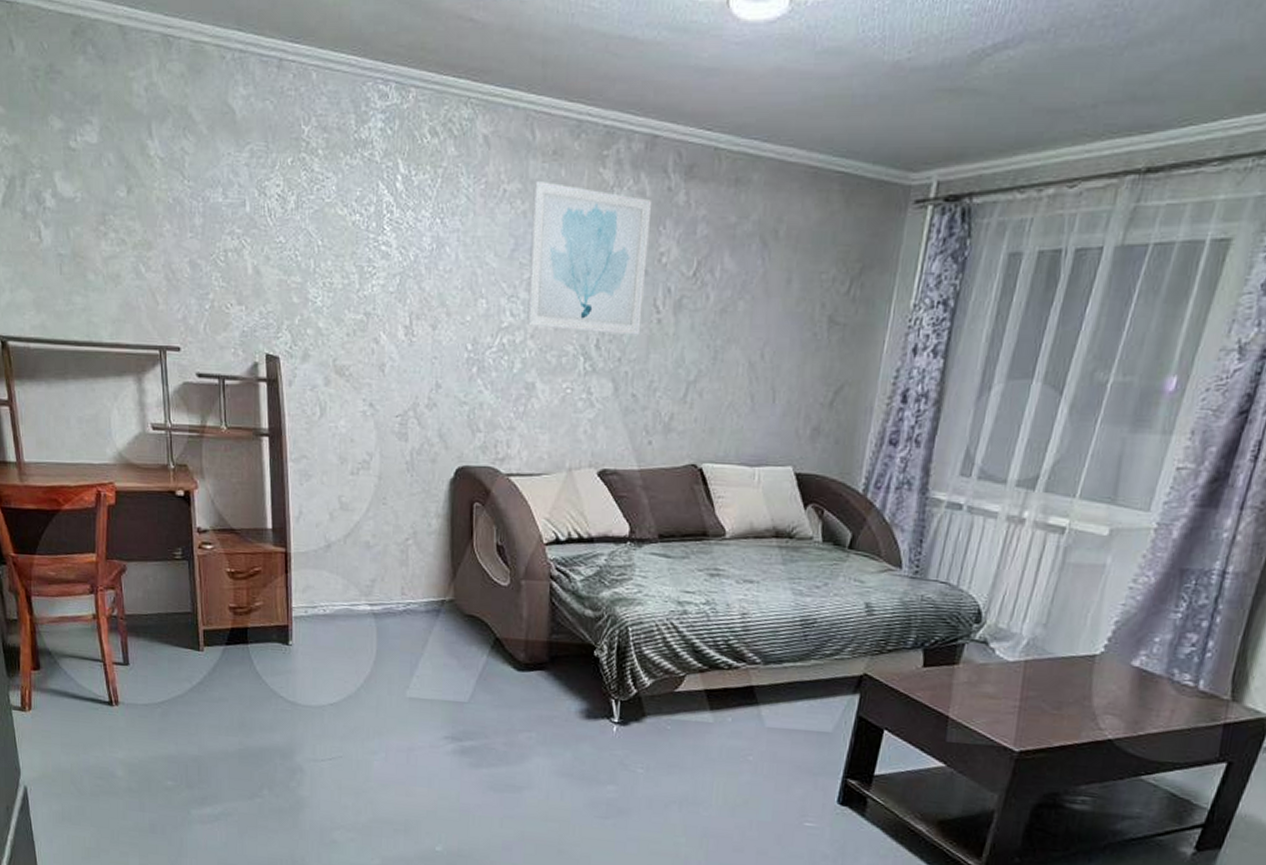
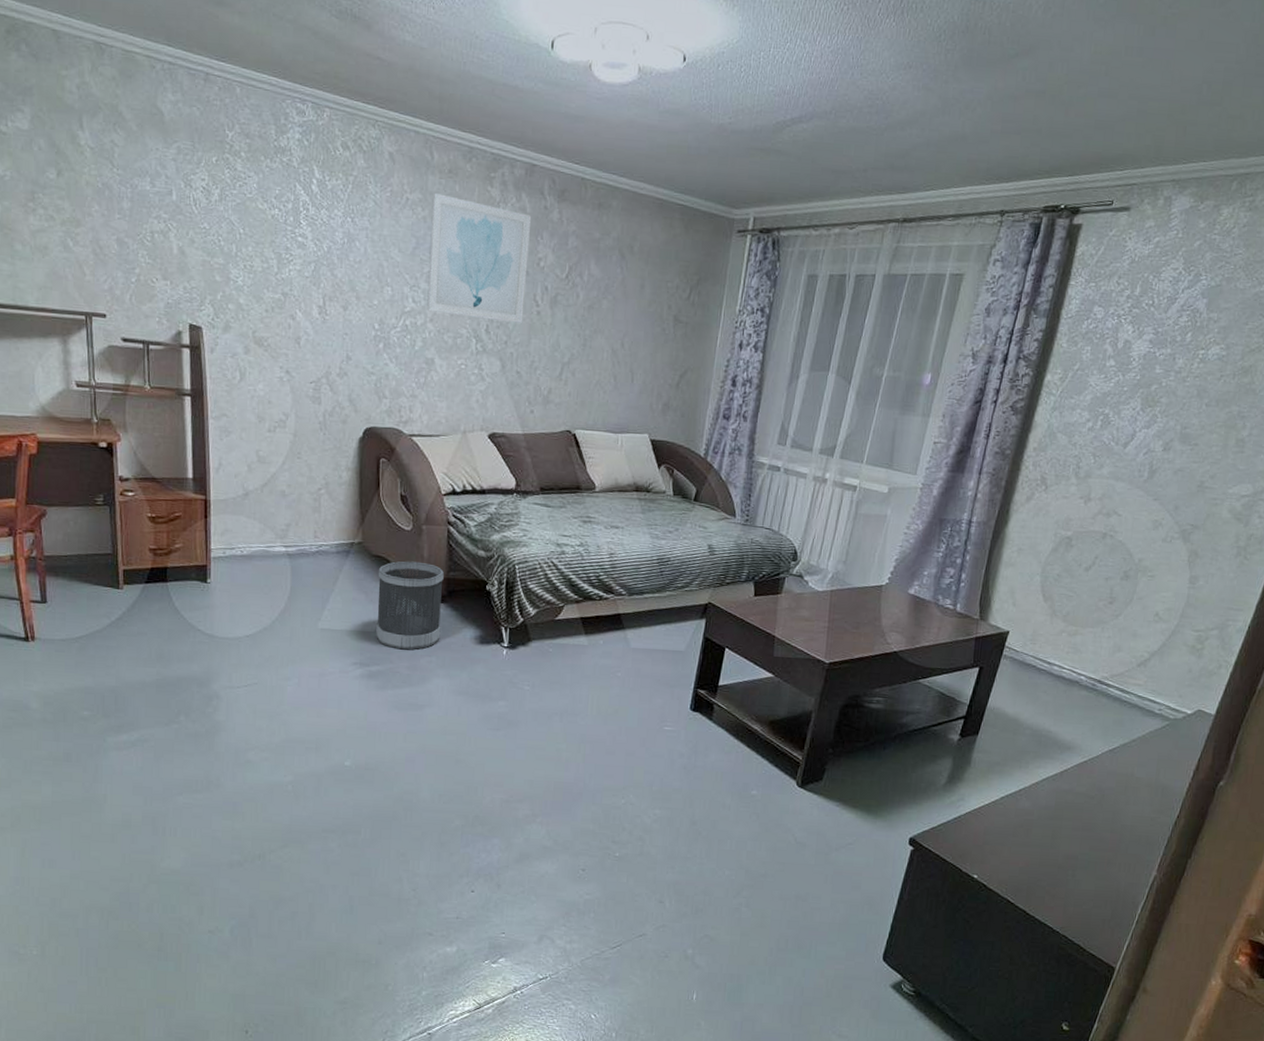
wastebasket: none [469,621,546,724] -> present [376,561,444,650]

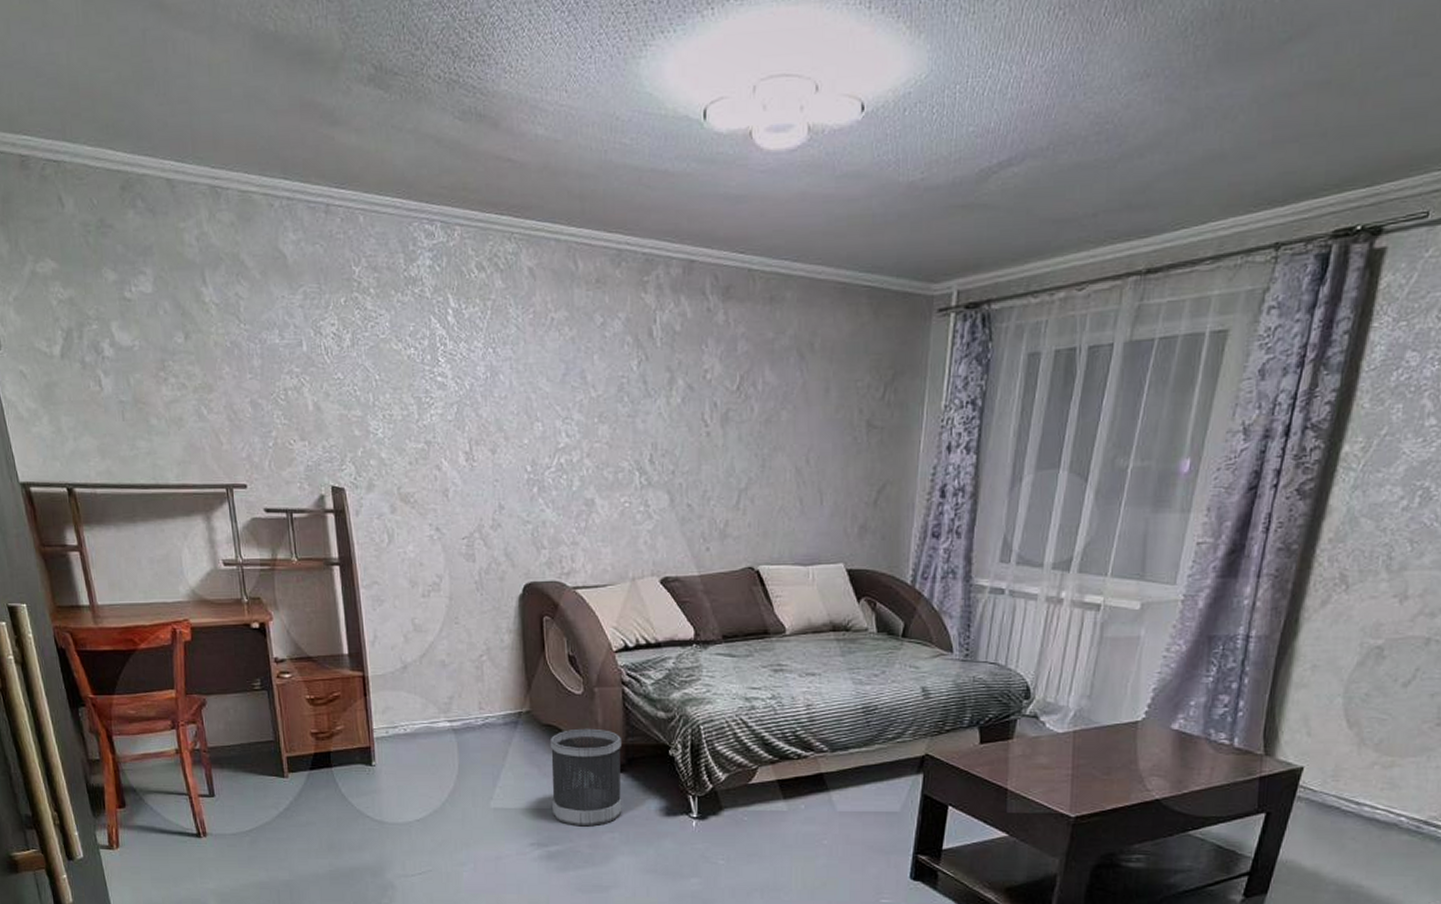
wall art: present [427,193,532,324] -> none [580,308,694,450]

